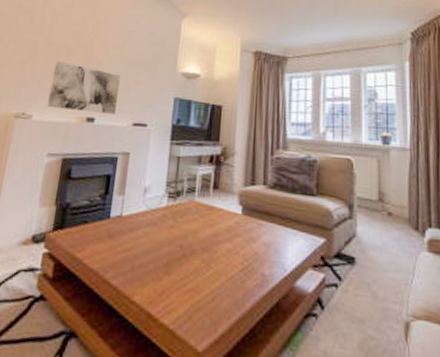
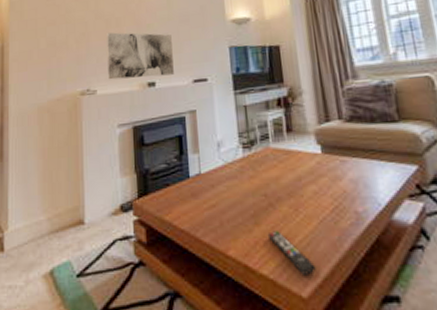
remote control: none [175,282,216,331] -> present [267,231,316,277]

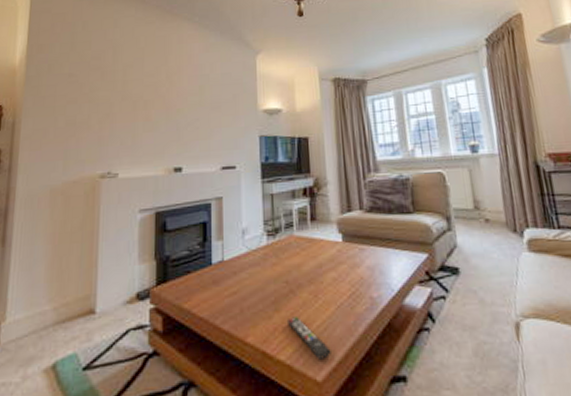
wall art: present [107,32,174,80] -> none [132,115,202,164]

